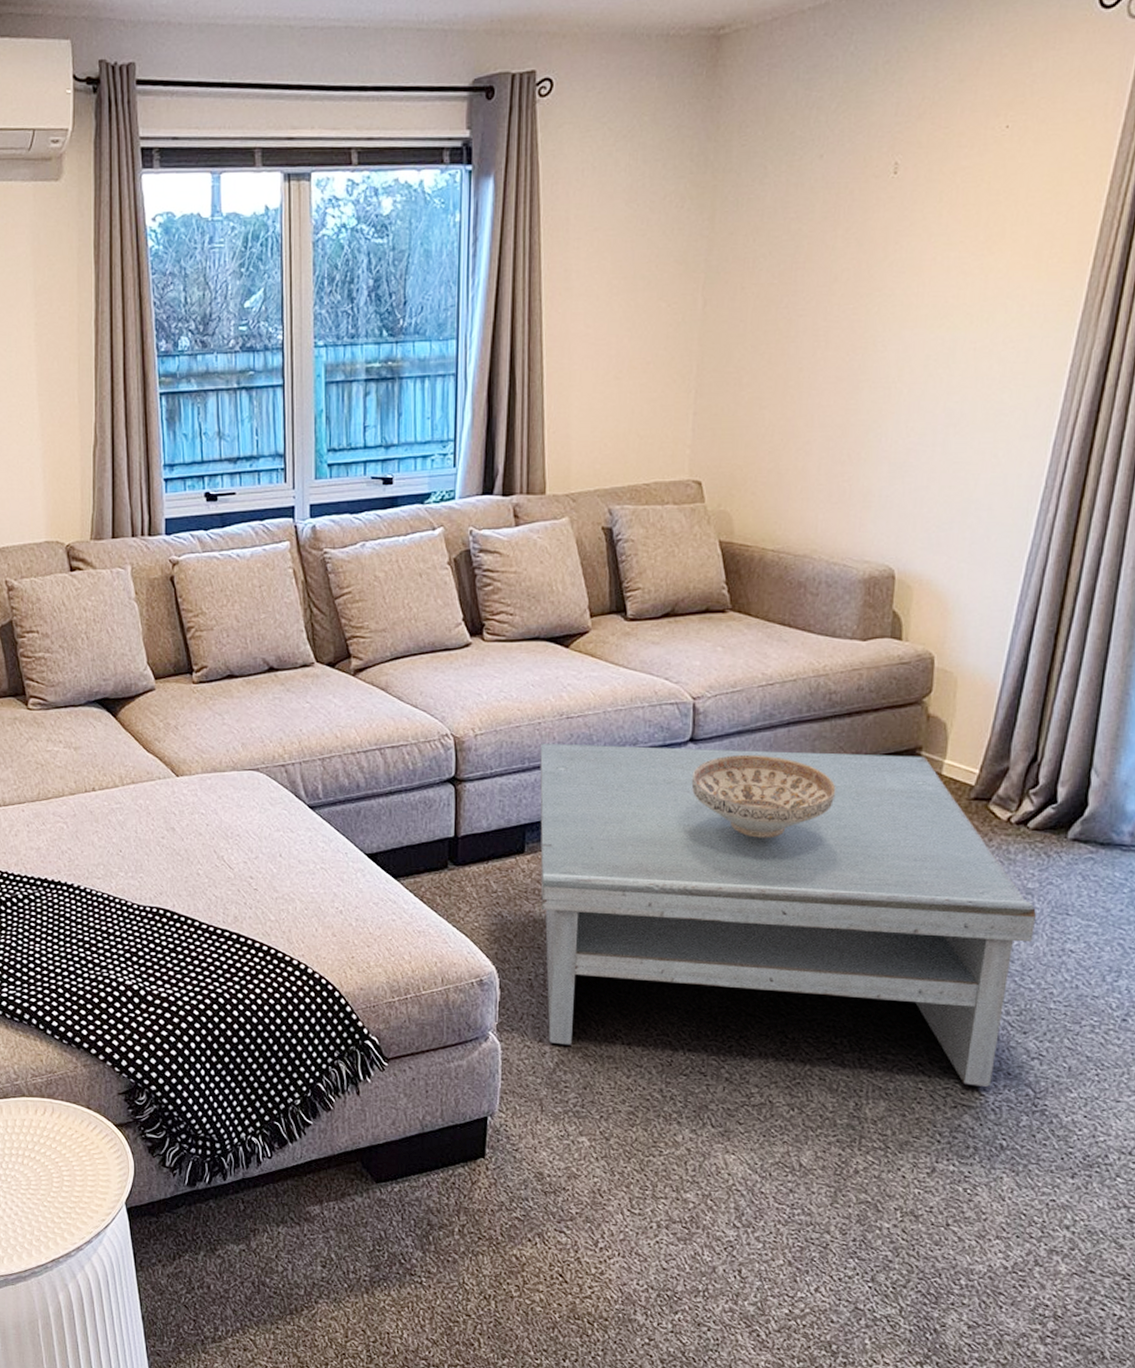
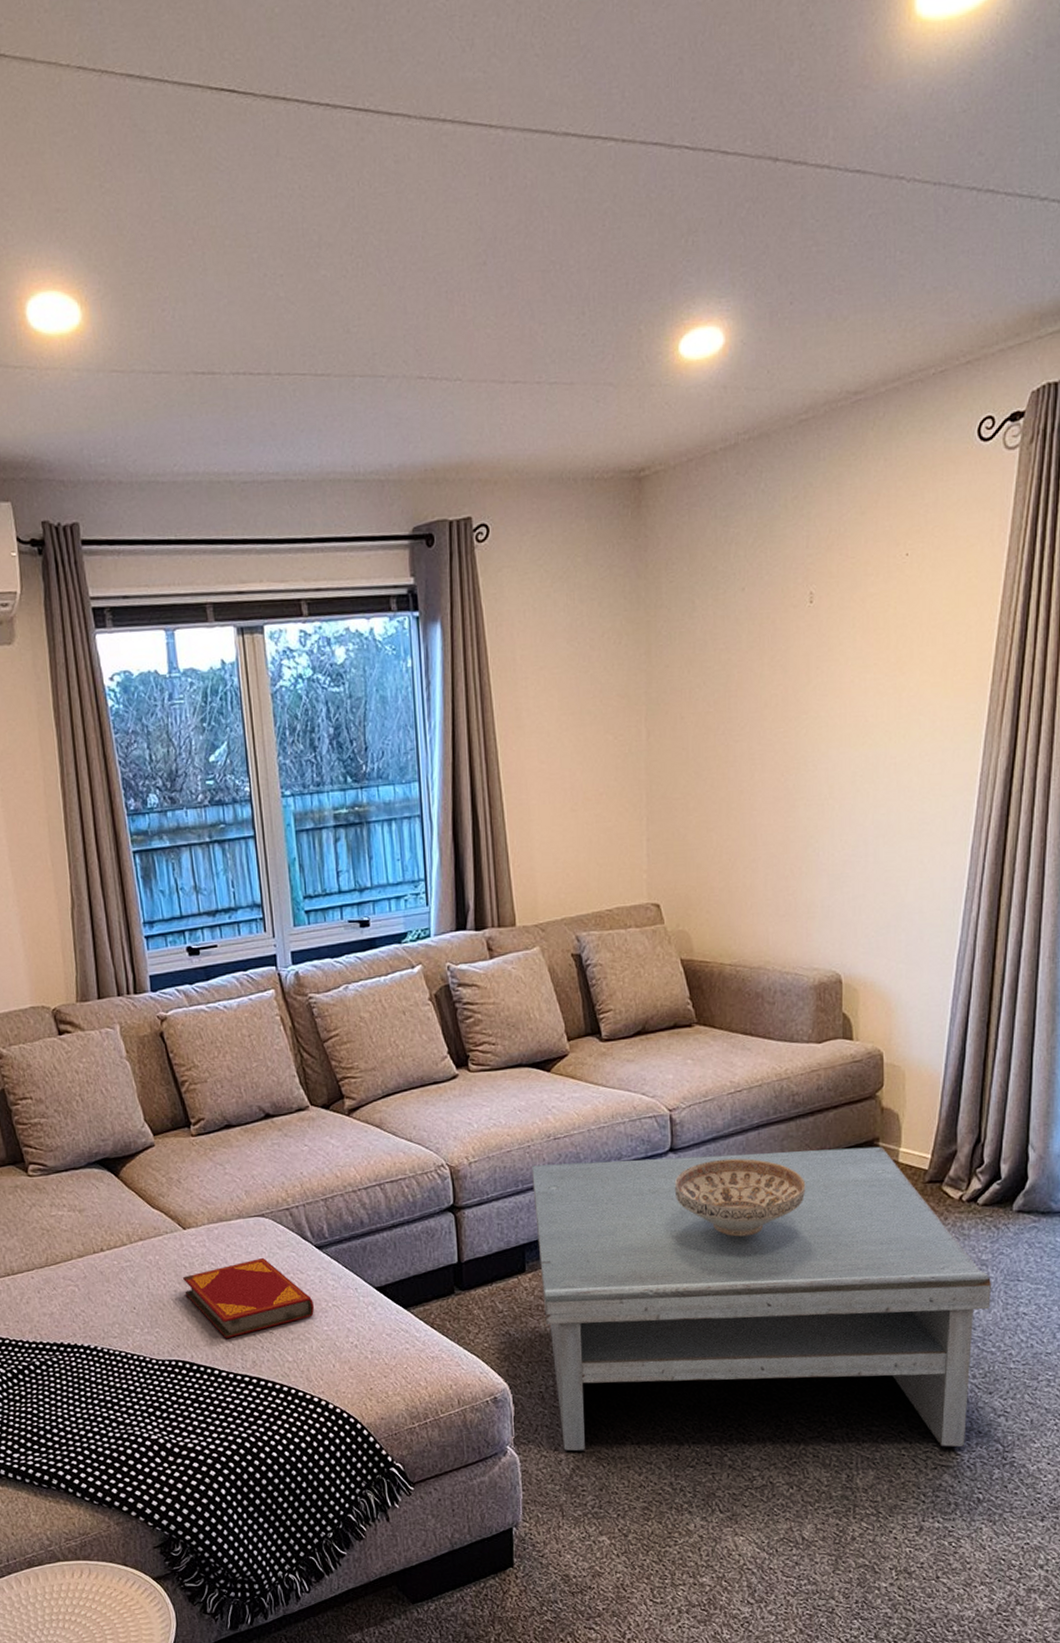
hardback book: none [172,812,301,891] -> present [183,1257,314,1338]

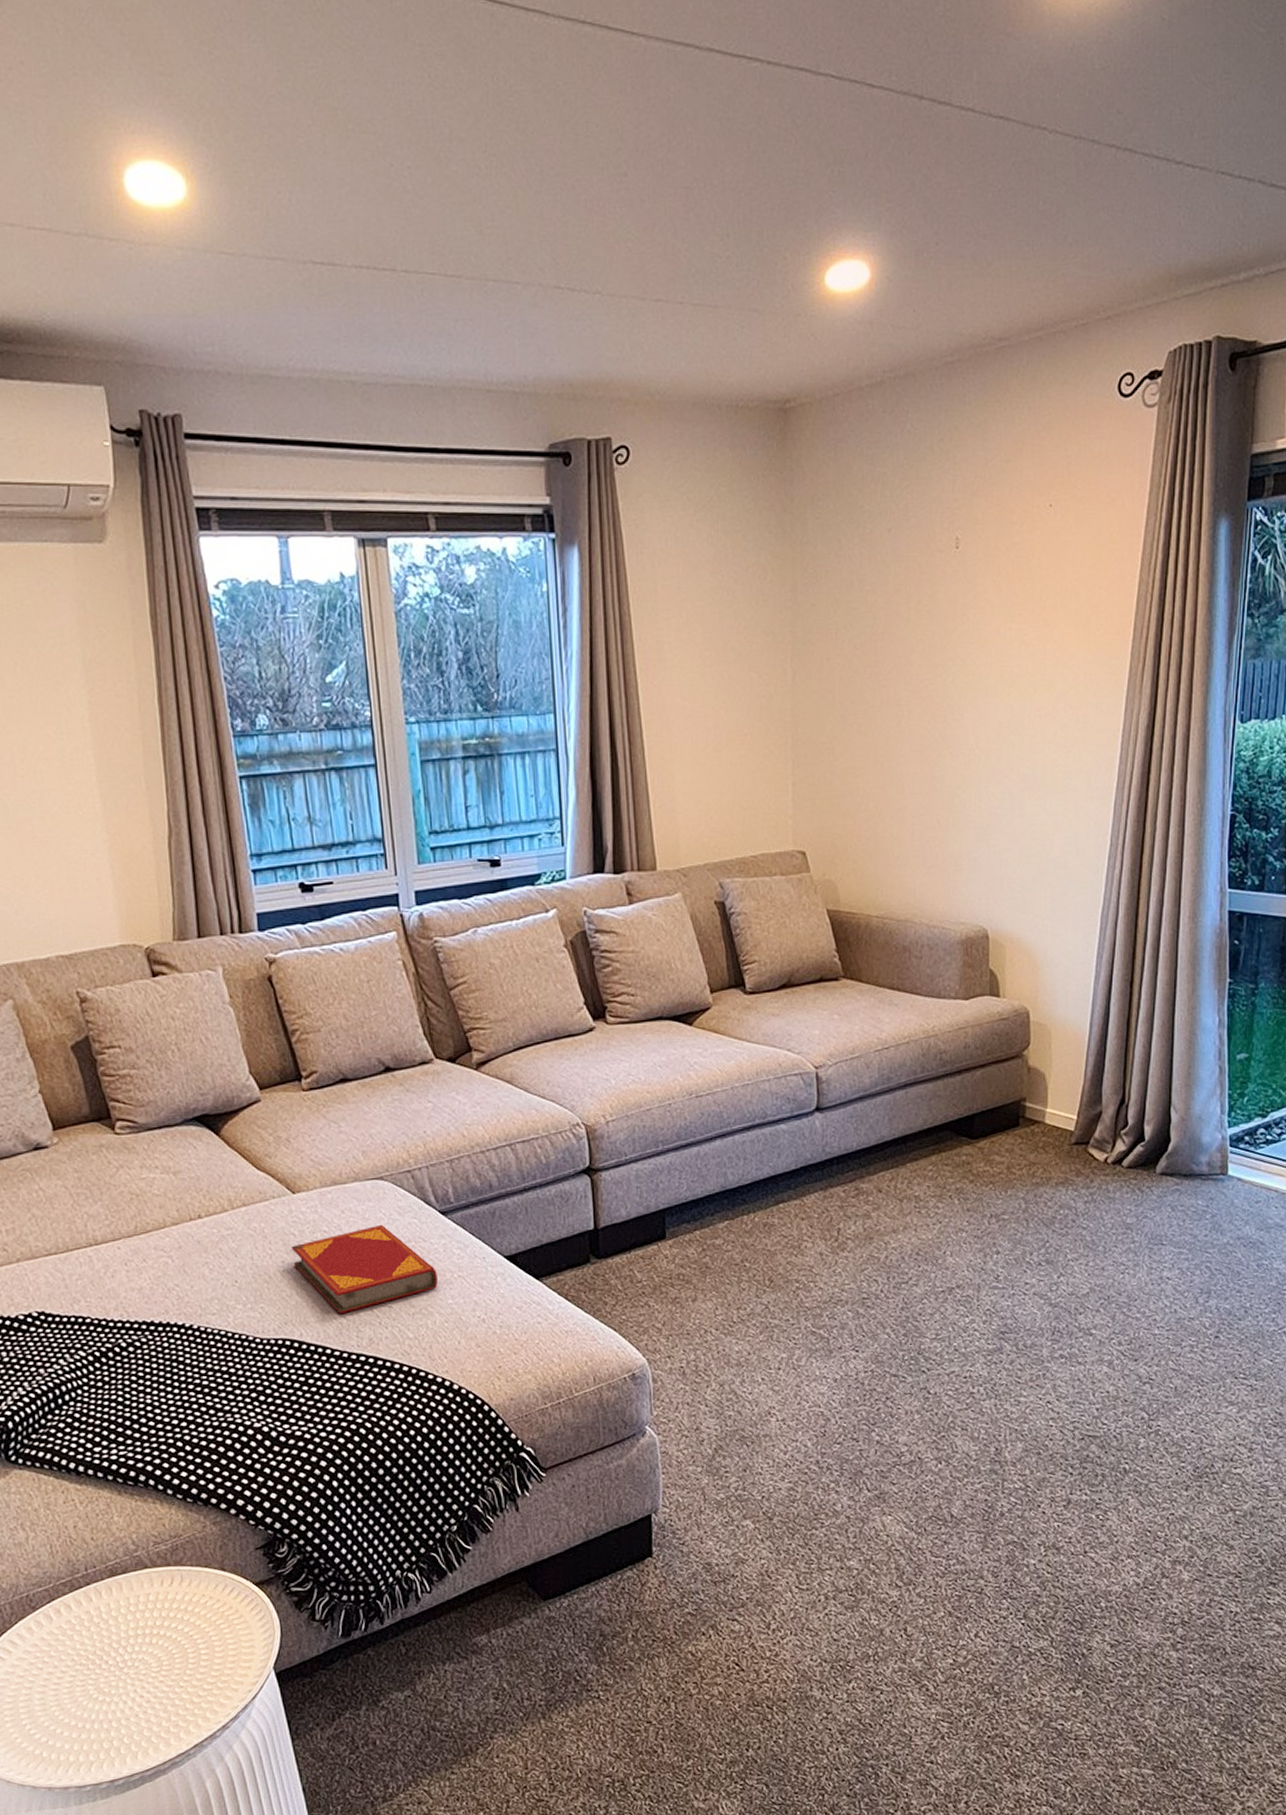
coffee table: present [532,1146,992,1451] -> none [673,1107,1137,1430]
decorative bowl: present [674,1158,806,1237] -> none [820,1118,954,1201]

